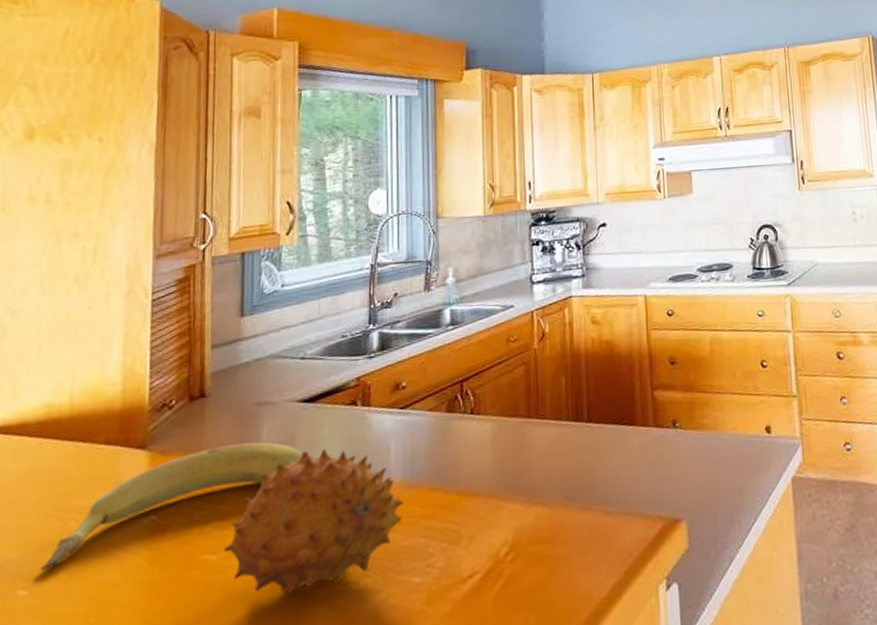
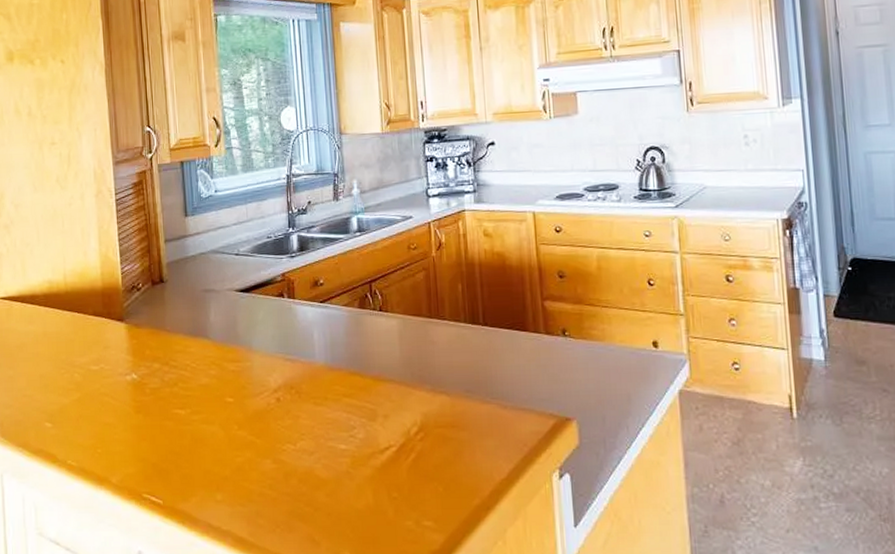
banana: present [40,442,303,571] -> none [58,323,244,410]
fruit: present [223,449,404,596] -> none [189,332,328,448]

